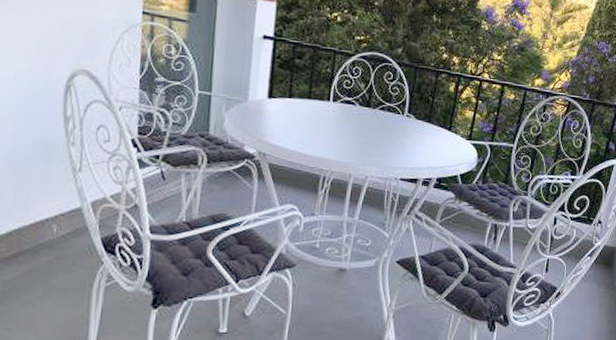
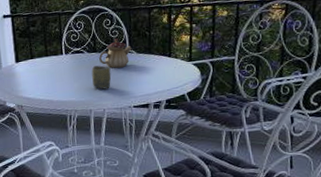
cup: none [359,123,383,153] -> present [91,65,111,90]
teapot: none [372,96,411,132] -> present [99,38,132,68]

